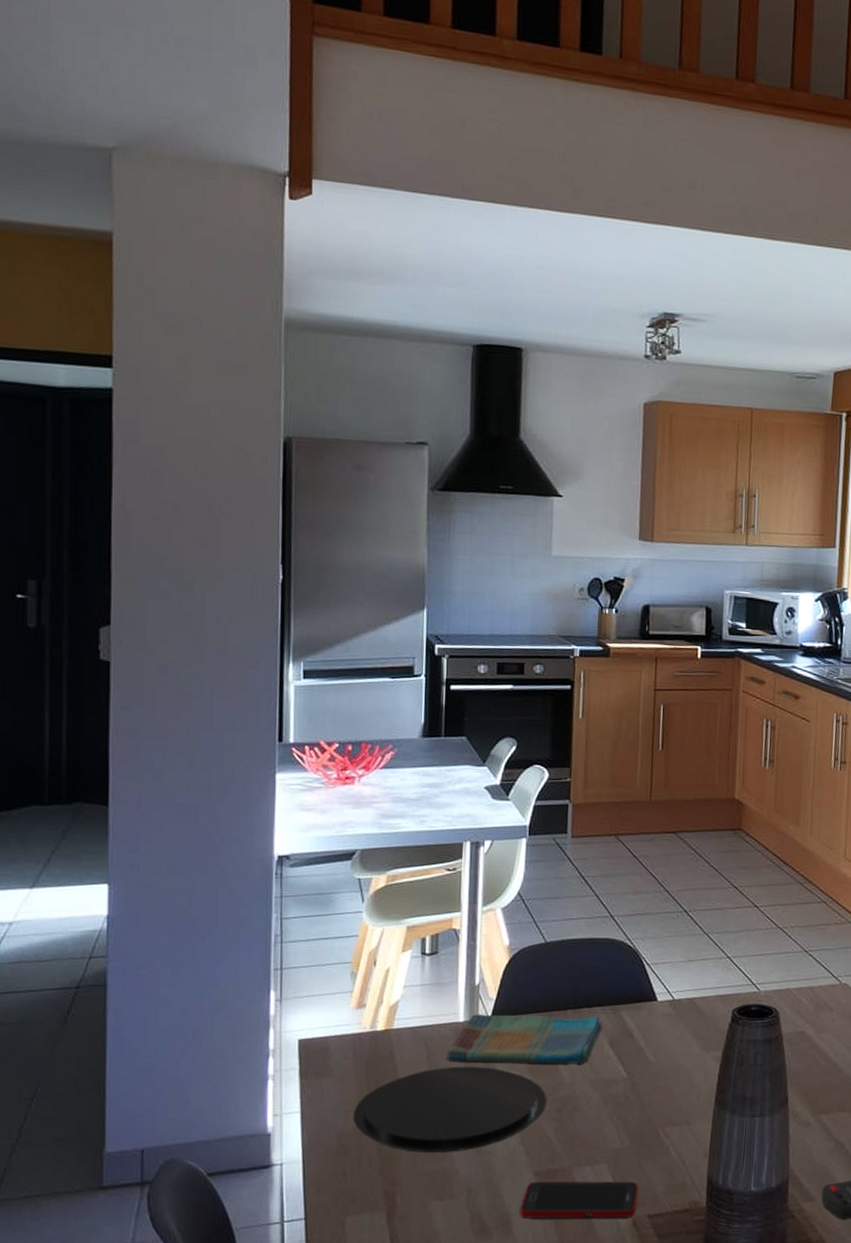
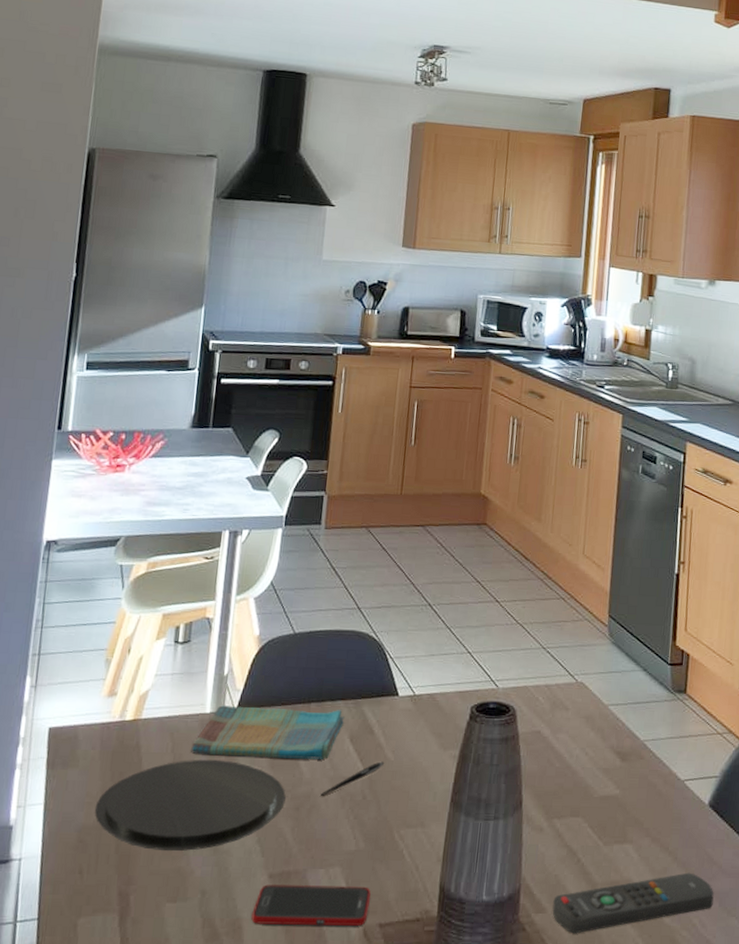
pen: none [583,1064,646,1098] -> present [321,761,385,796]

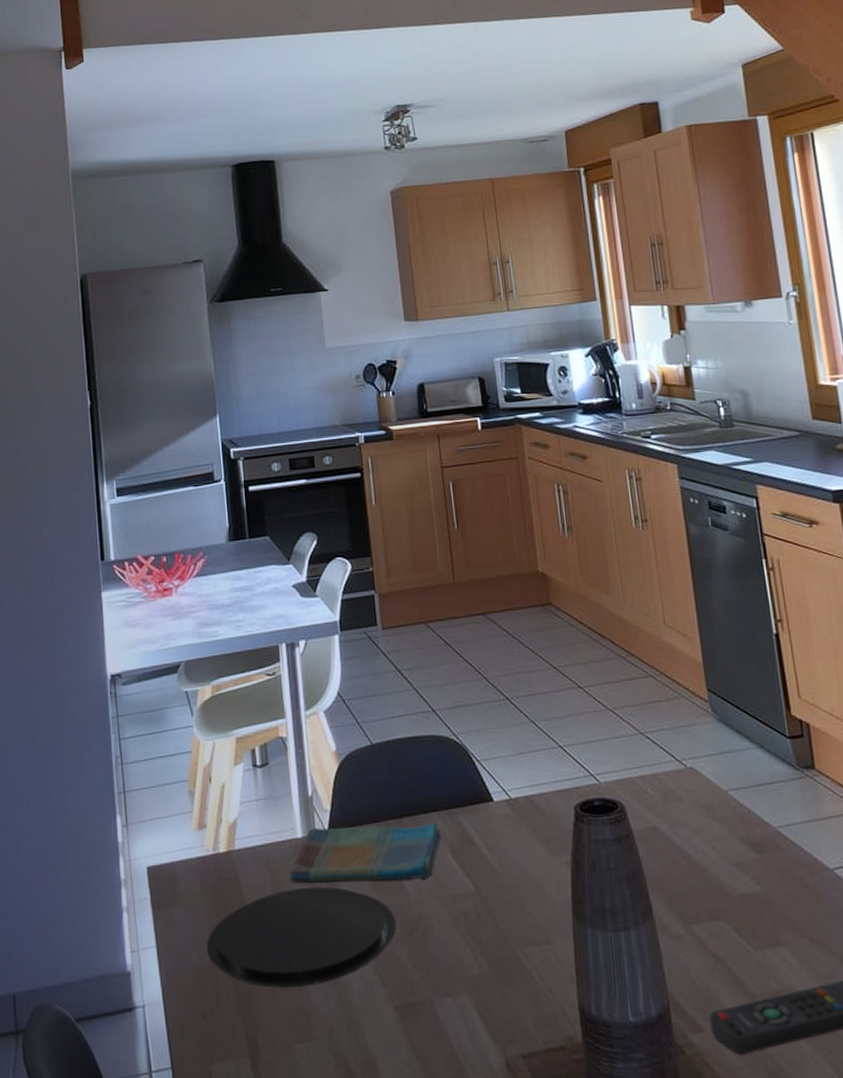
cell phone: present [251,884,371,926] -> none [385,1014,507,1062]
pen: present [321,761,385,796] -> none [432,875,493,917]

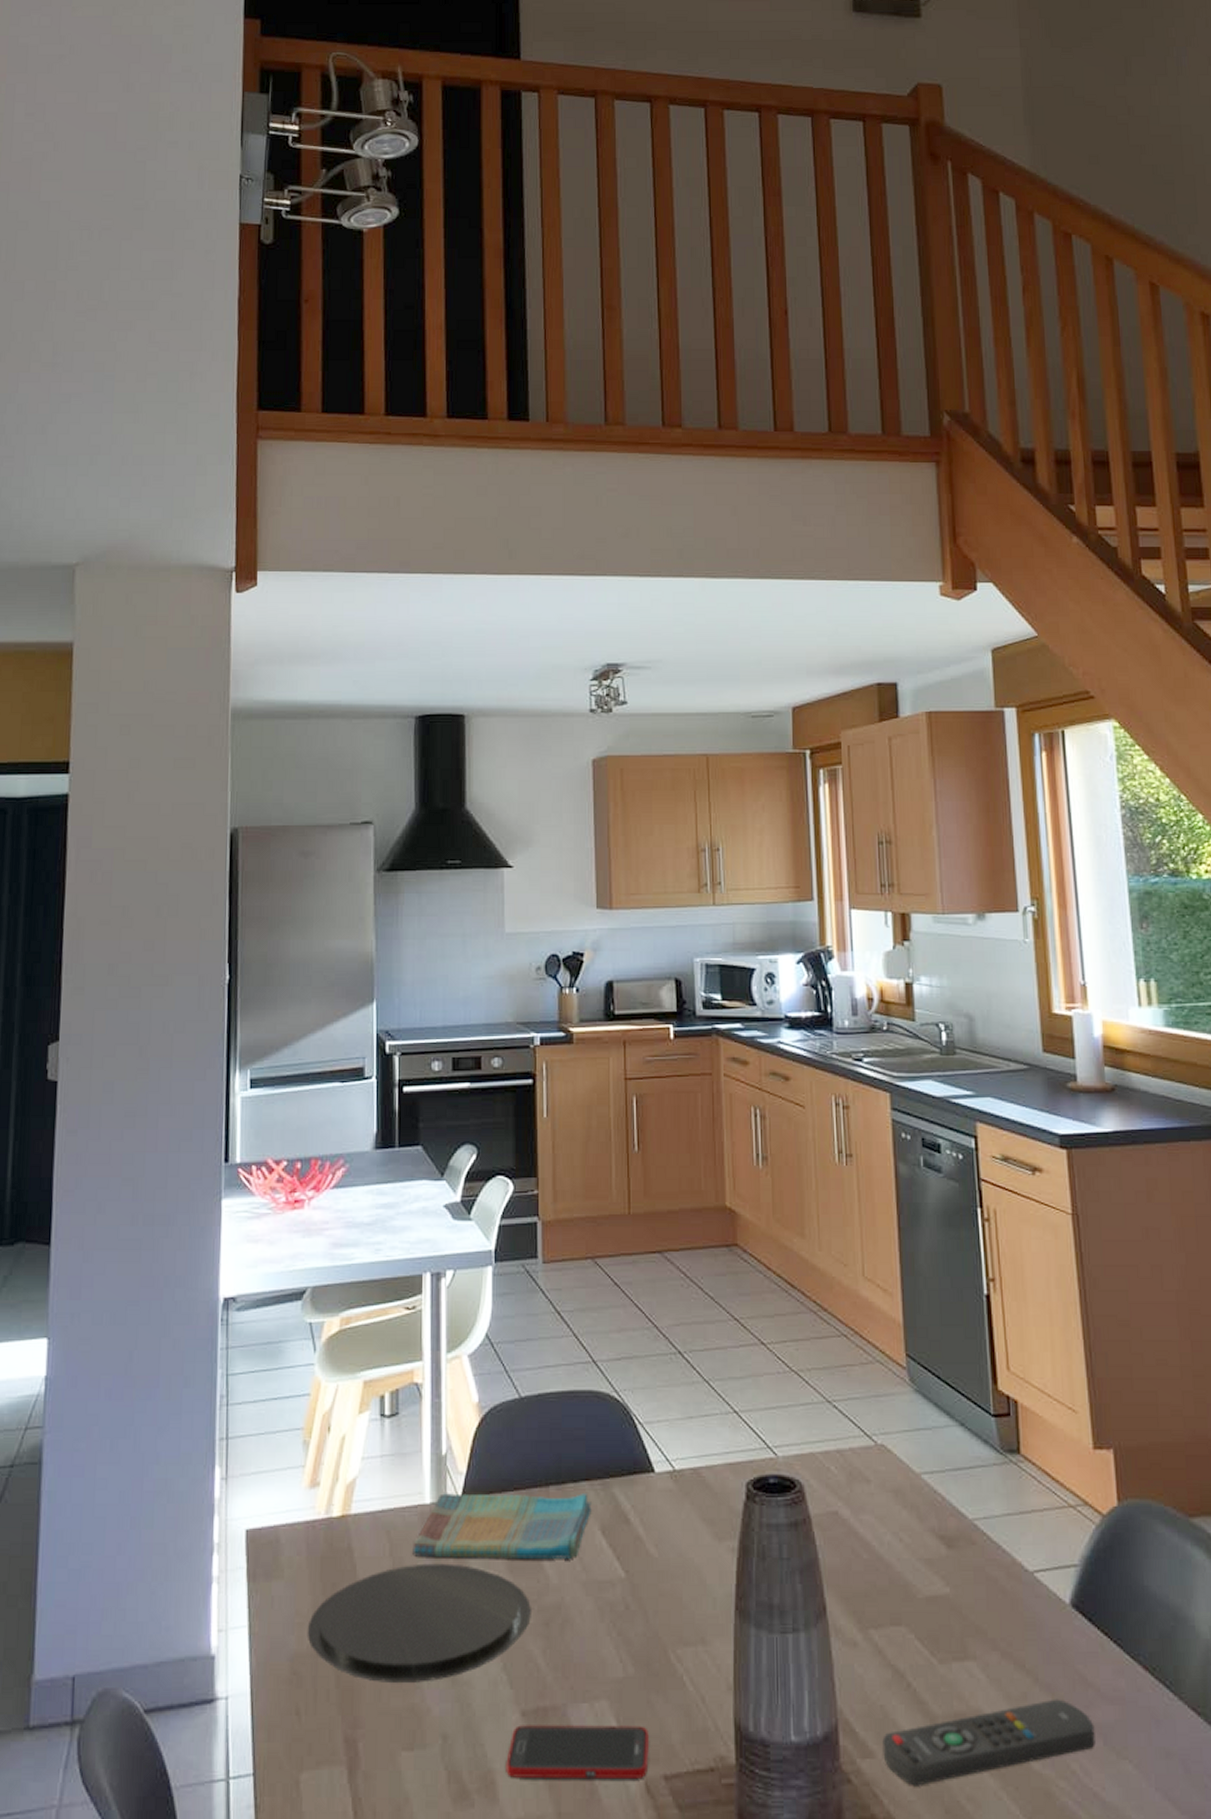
cell phone: none [385,1014,507,1062] -> present [506,1725,649,1778]

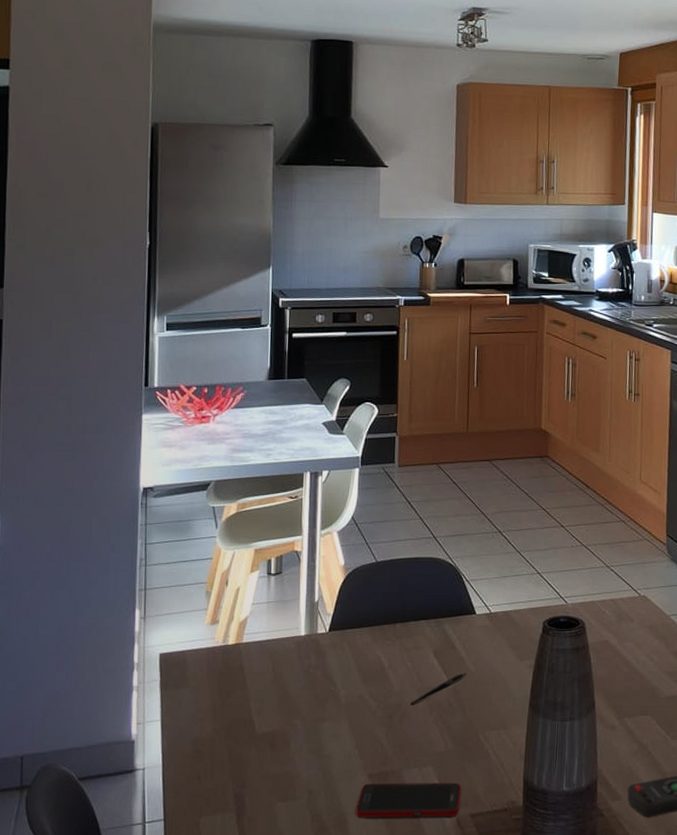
plate: present [307,1563,531,1683] -> none [206,676,379,757]
dish towel: present [412,1493,592,1559] -> none [290,628,428,673]
pen: none [574,1559,647,1606] -> present [410,673,467,705]

